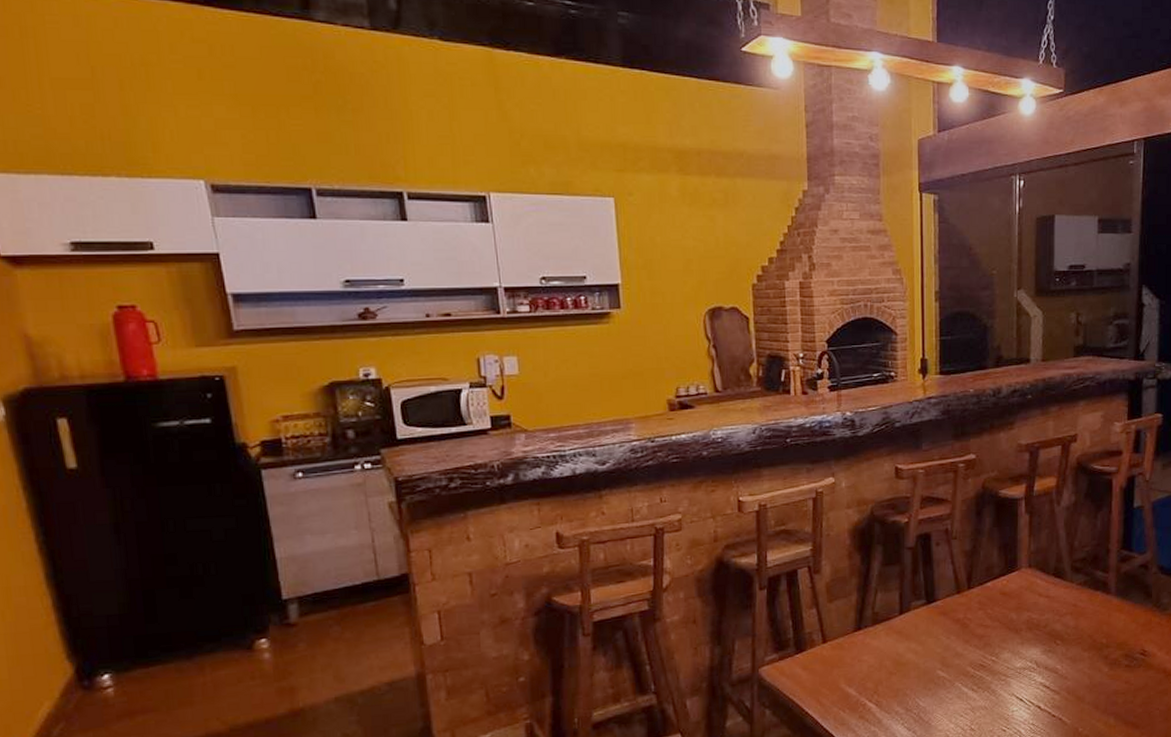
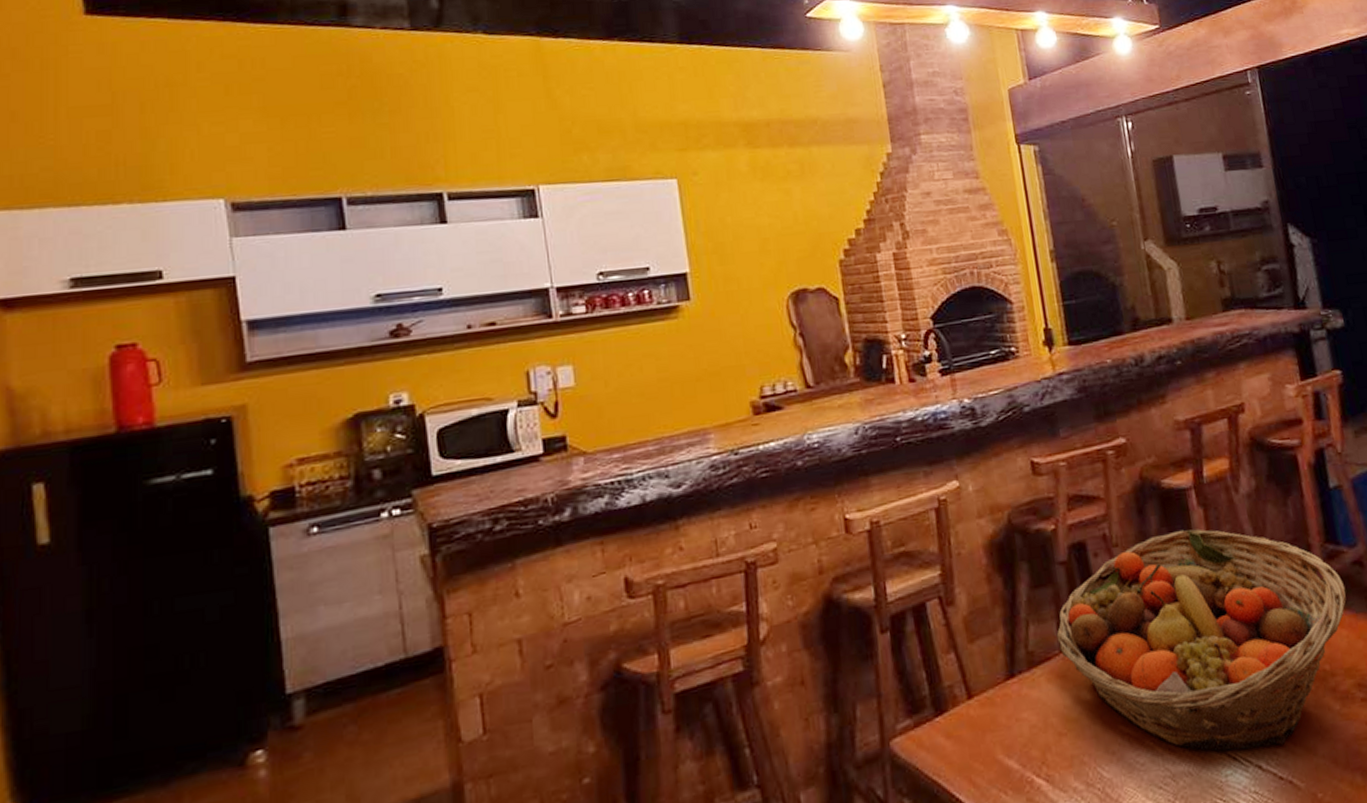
fruit basket: none [898,530,1130,694] -> present [1056,529,1346,751]

